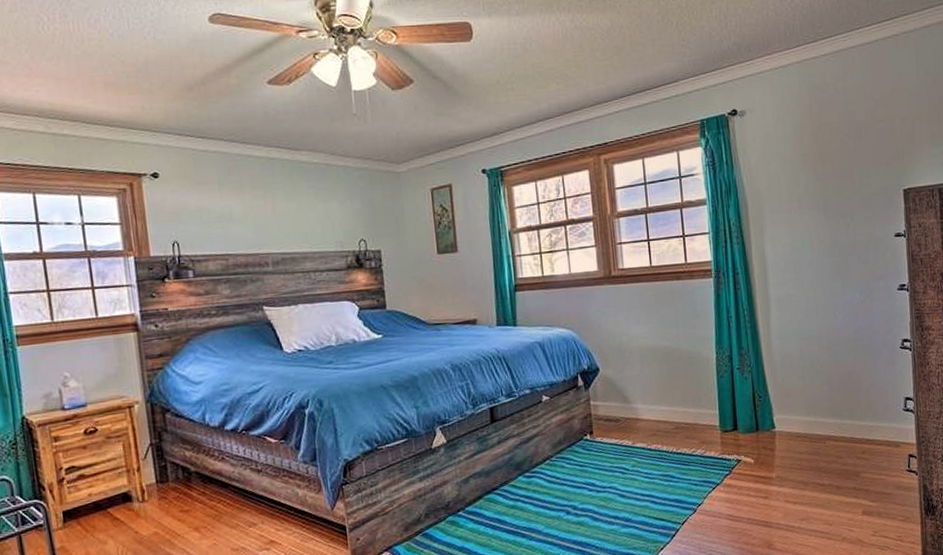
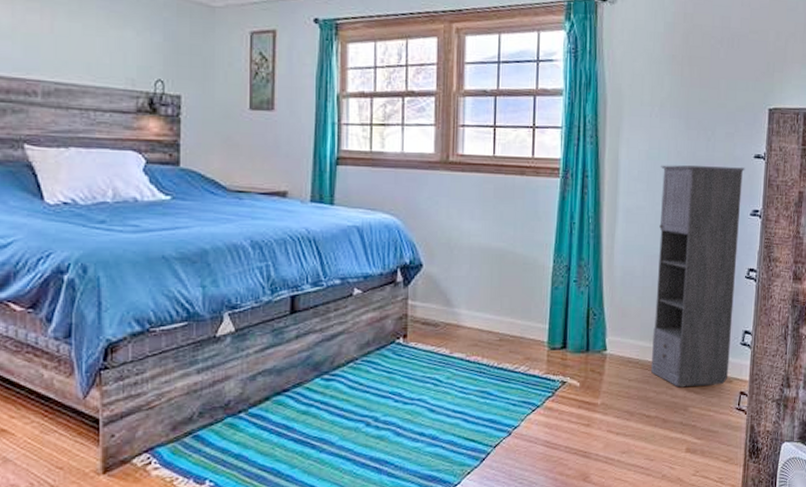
storage cabinet: none [806,247,895,456] -> present [650,165,745,388]

